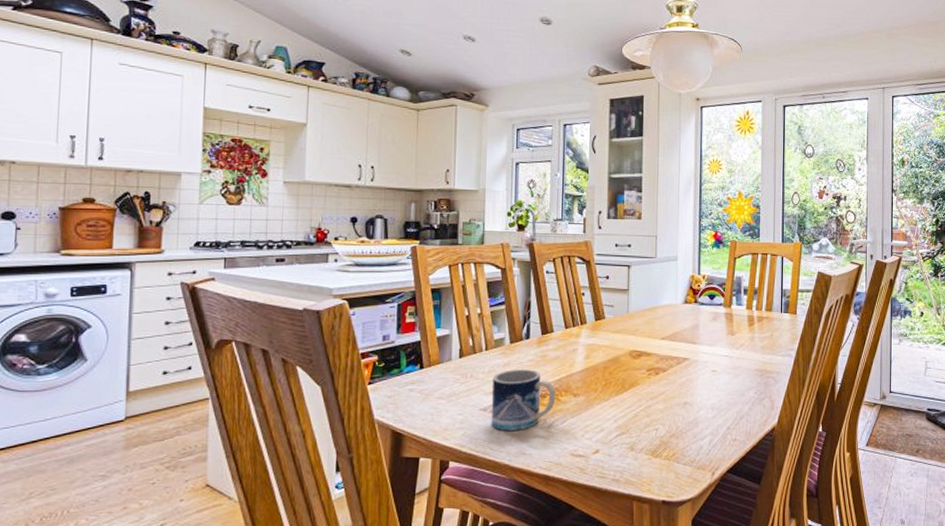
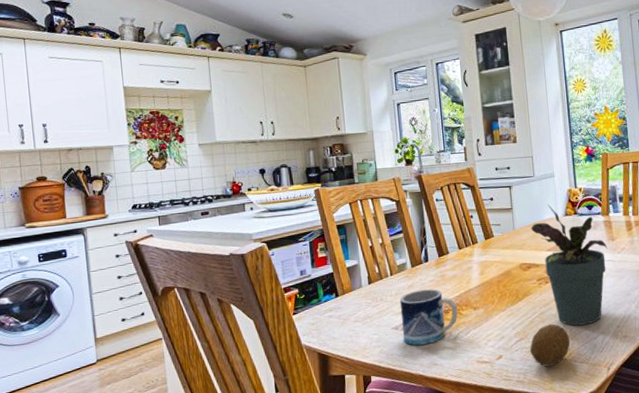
fruit: none [631,420,675,466] -> present [530,324,571,367]
potted plant: none [646,290,726,424] -> present [531,205,608,326]

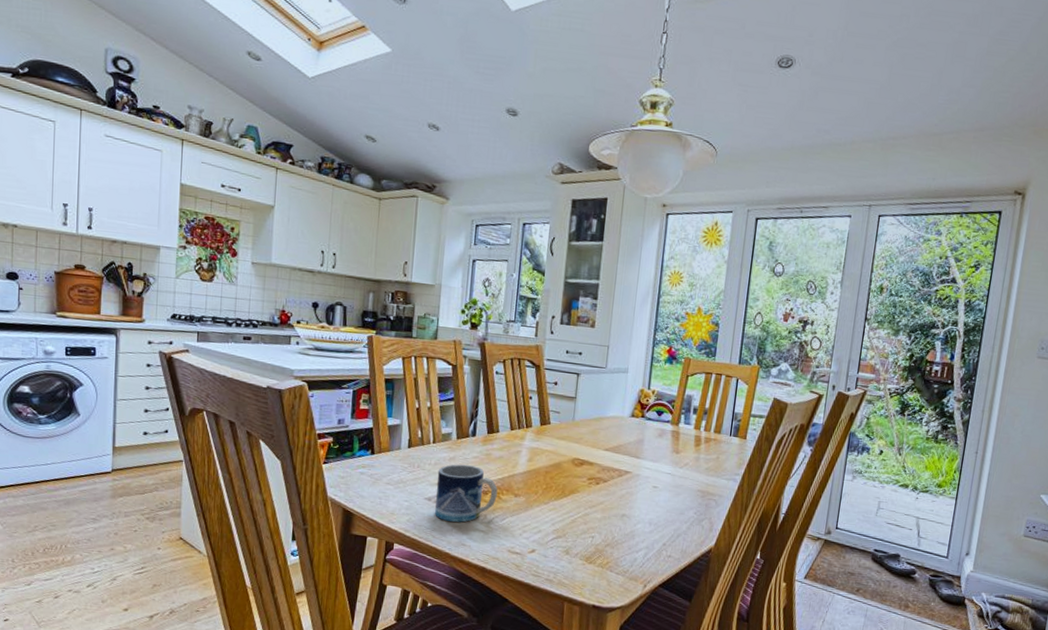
fruit: present [530,324,571,367] -> none [566,527,610,571]
potted plant: present [531,205,608,326] -> none [592,401,670,536]

